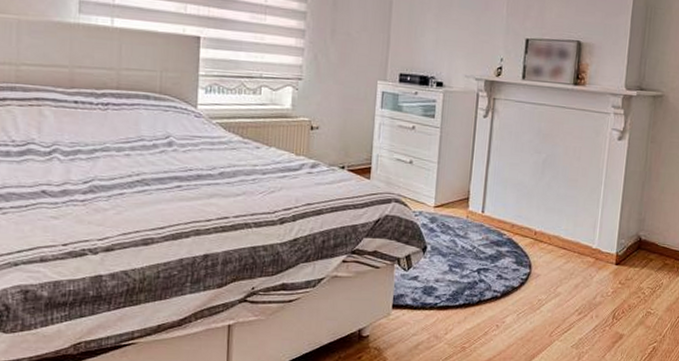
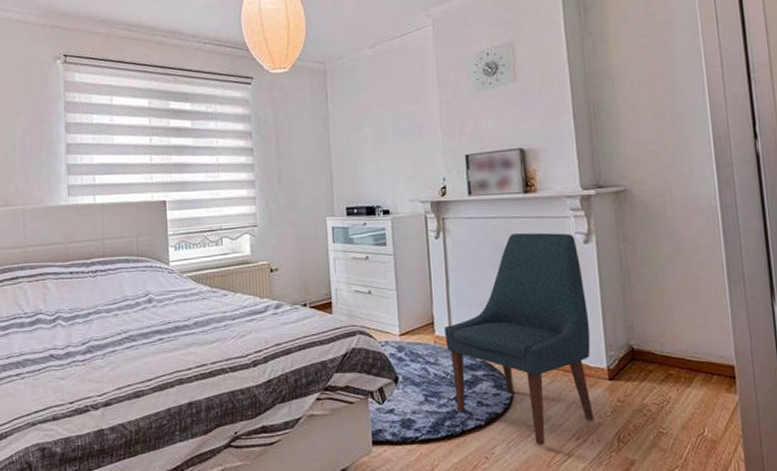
chair: none [477,122,612,318] -> present [445,232,594,446]

